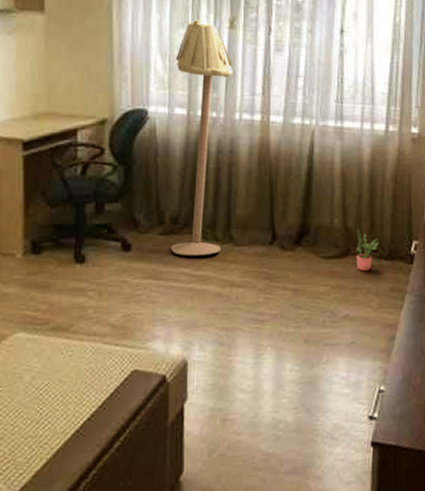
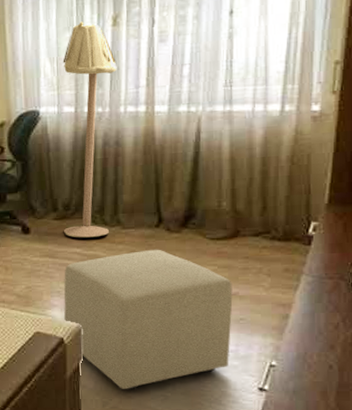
ottoman: none [168,268,344,432] -> present [64,249,233,389]
potted plant: present [357,230,379,272] -> none [247,212,272,252]

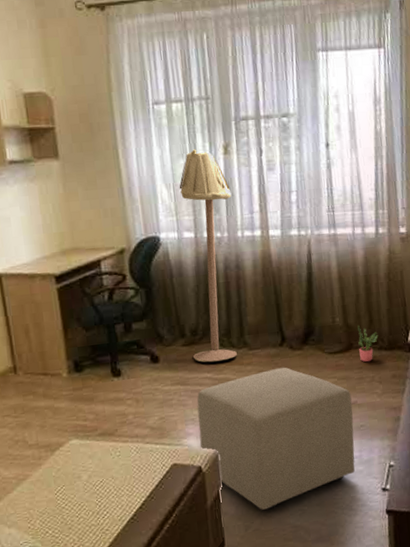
potted plant: none [247,212,272,252] -> present [357,326,379,362]

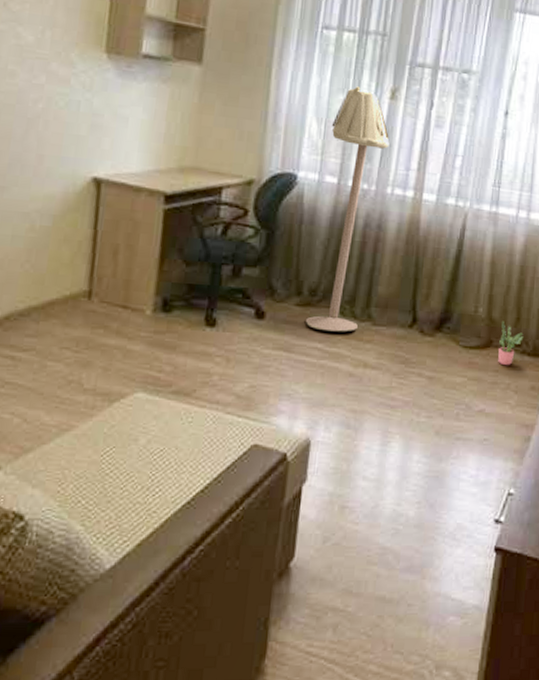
ottoman: present [197,367,355,510] -> none [291,352,480,521]

